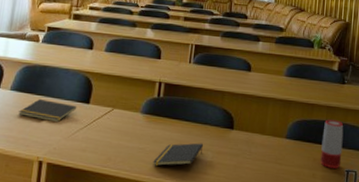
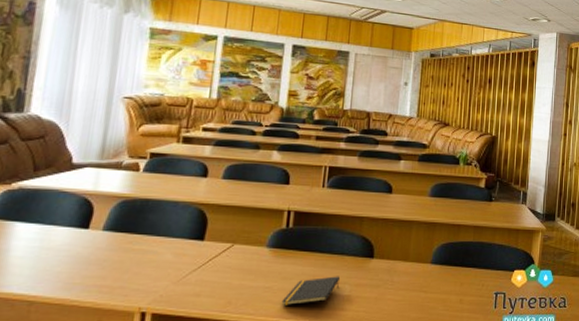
notepad: present [18,99,77,123] -> none [114,239,189,265]
speaker: present [320,119,344,169] -> none [468,240,492,292]

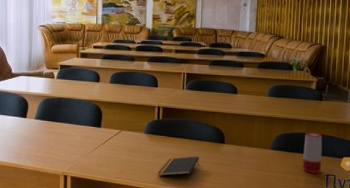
speaker: none [468,240,492,292] -> present [303,132,323,173]

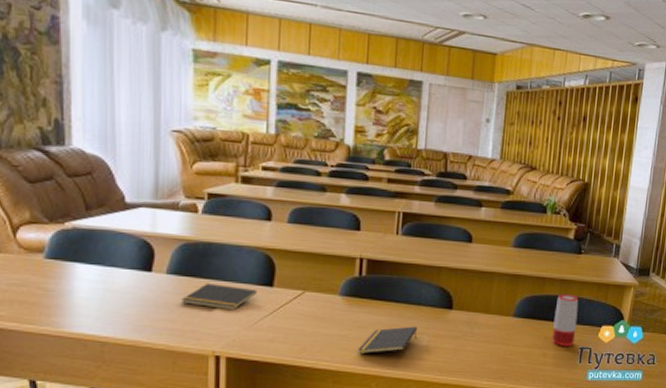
notepad: none [44,126,91,144] -> present [181,284,258,311]

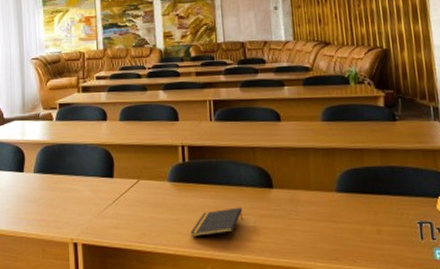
notepad: present [181,284,258,311] -> none [46,179,102,201]
speaker: present [552,294,579,346] -> none [380,164,410,221]

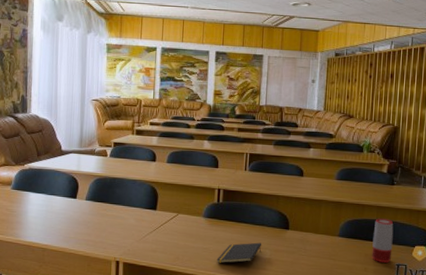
speaker: none [380,164,410,221] -> present [372,218,394,263]

